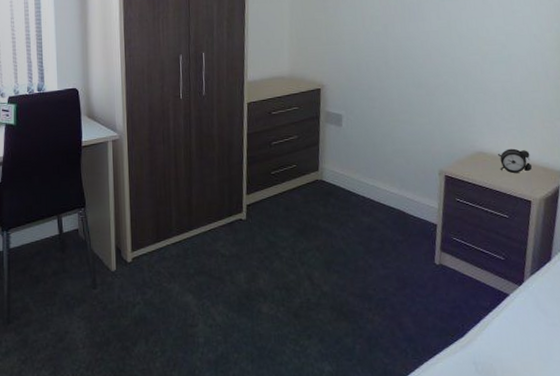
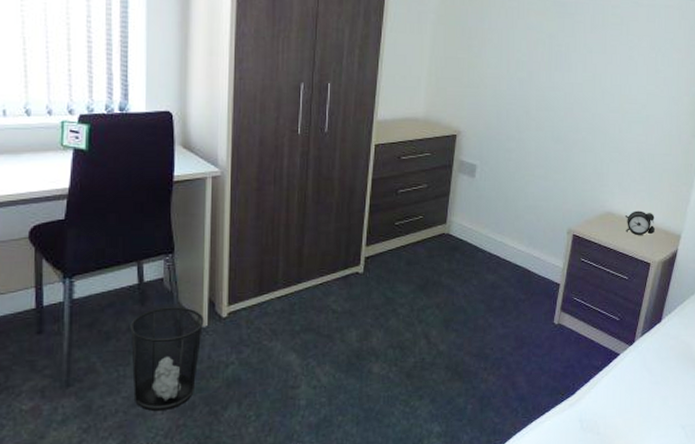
waste bin: none [54,253,113,346] -> present [130,307,205,411]

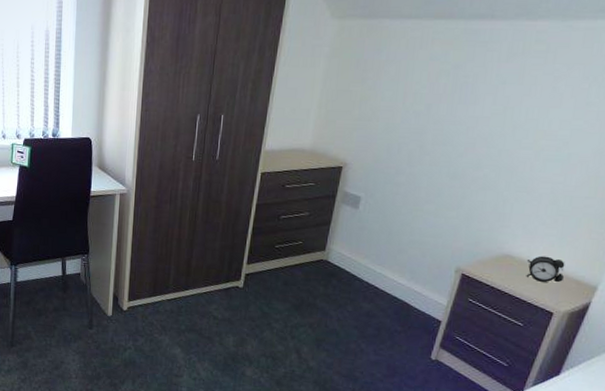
waste bin: present [130,307,205,411] -> none [55,296,110,376]

